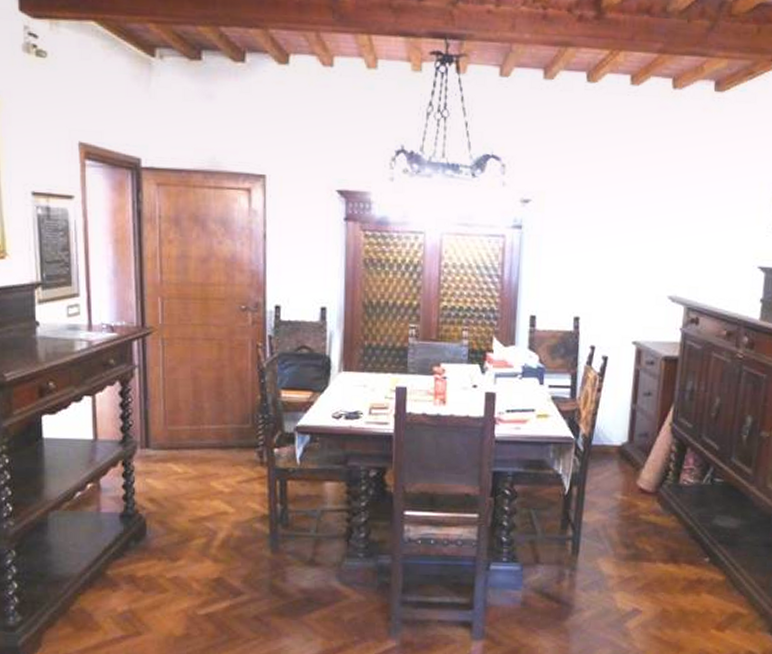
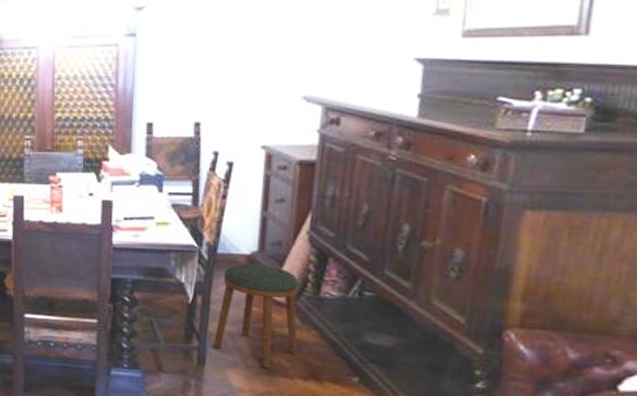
stool: none [587,454,662,553] -> present [213,263,299,368]

